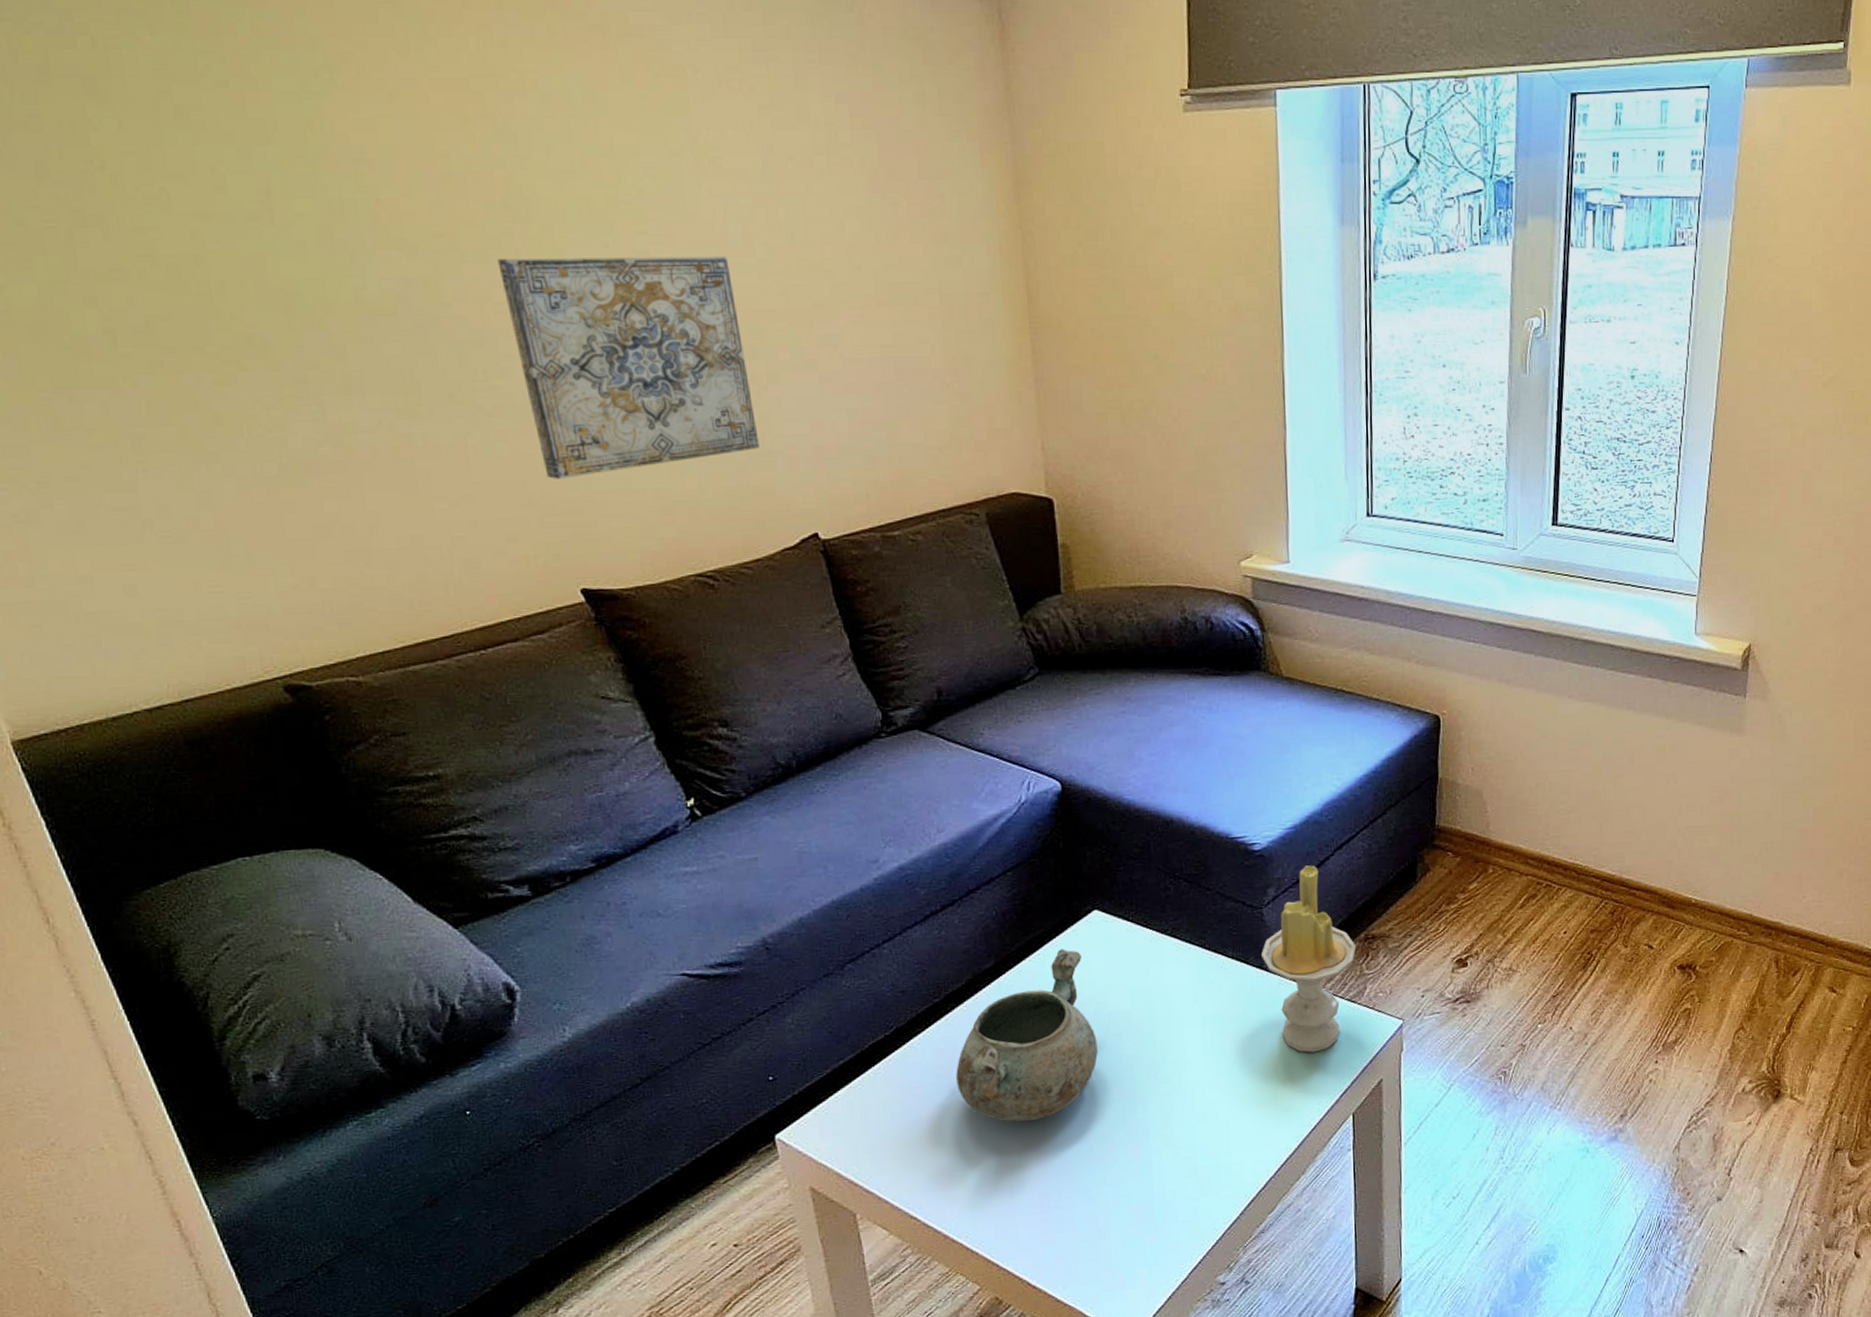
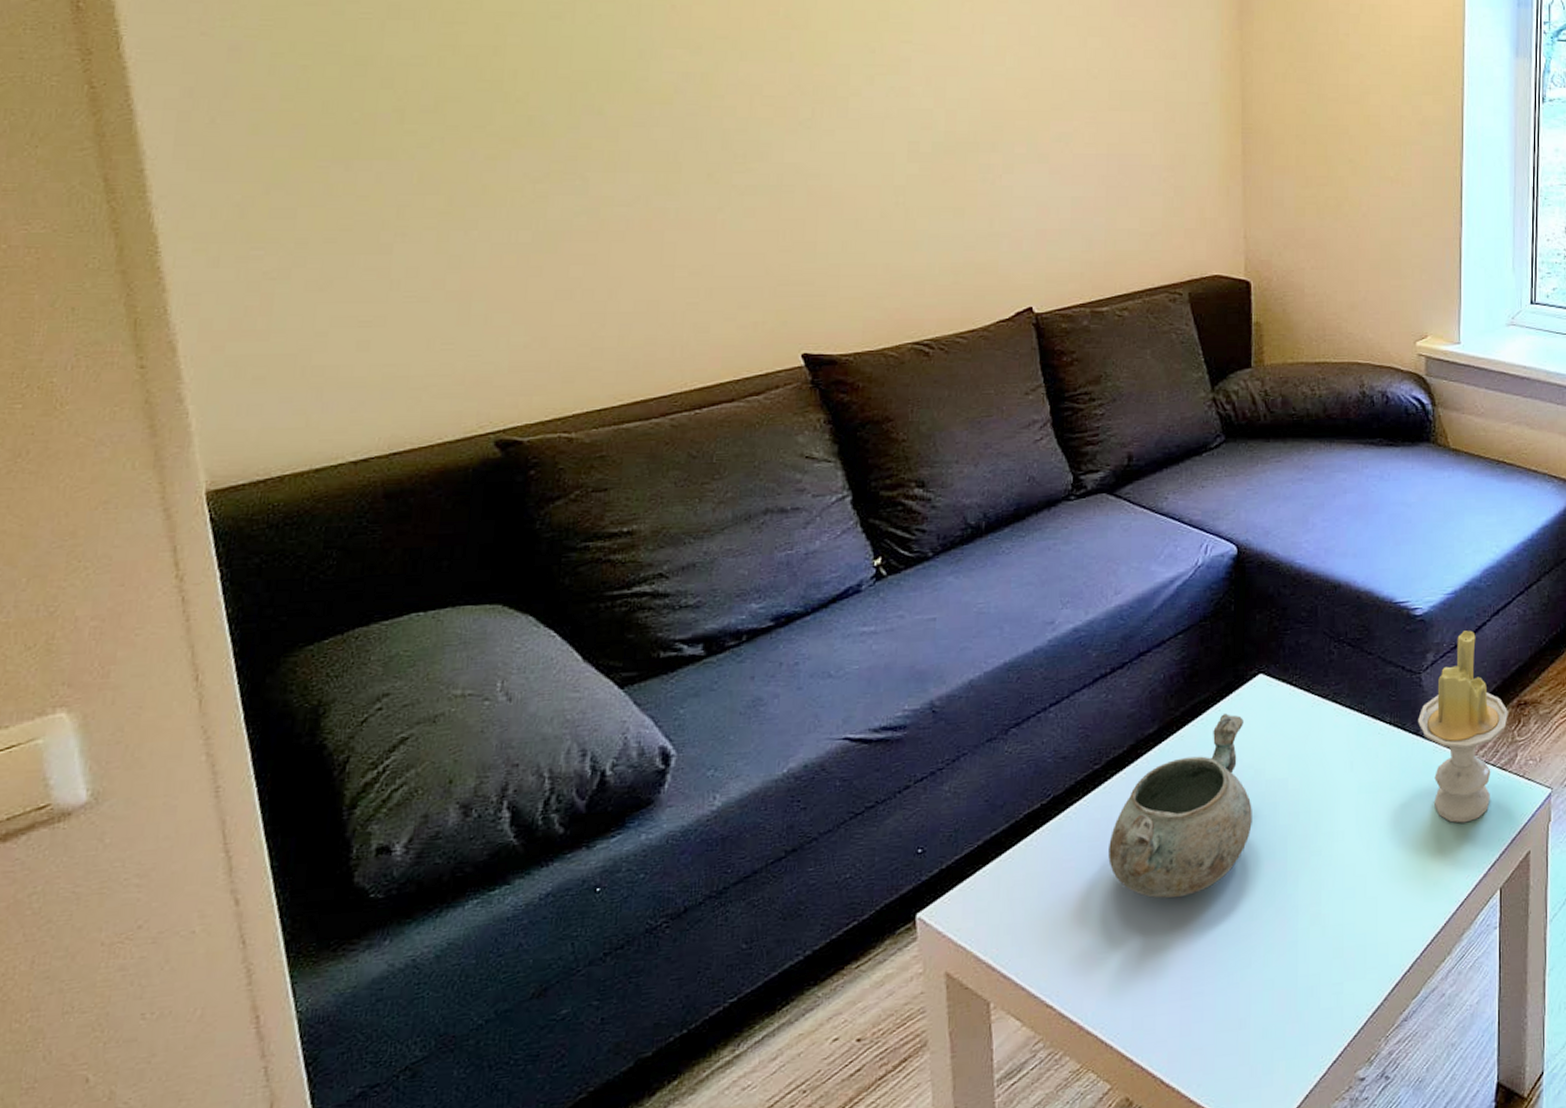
wall art: present [497,256,760,479] -> none [772,58,988,252]

